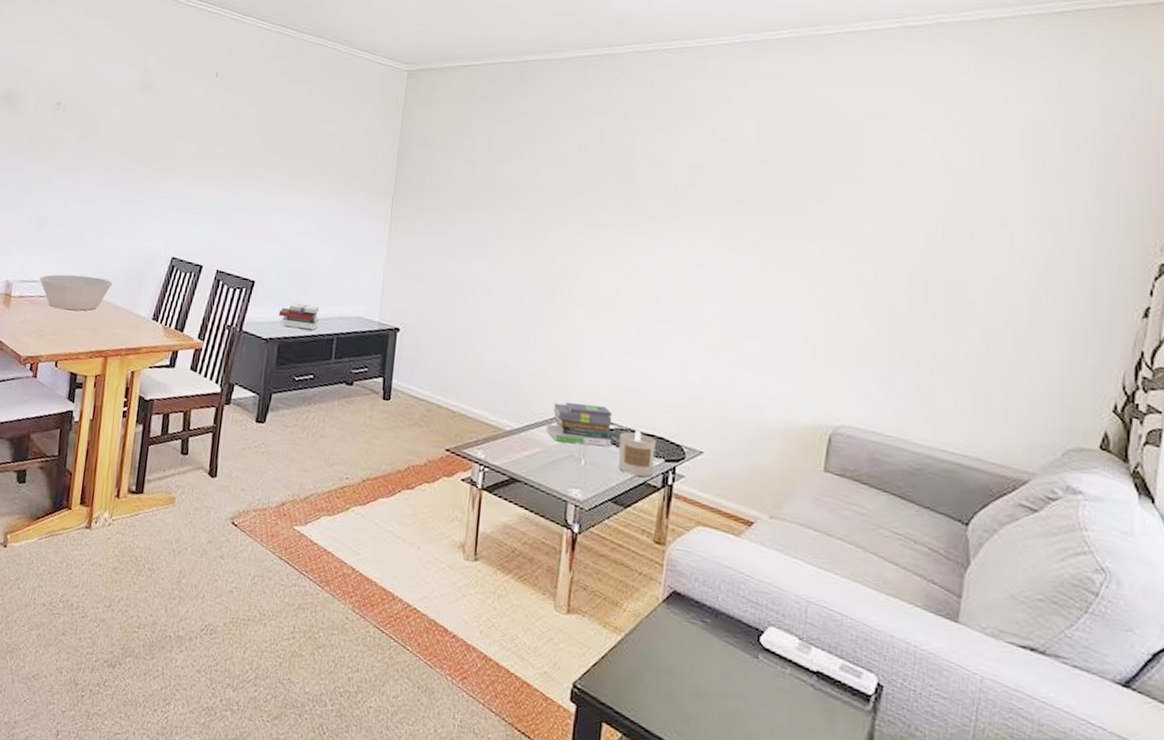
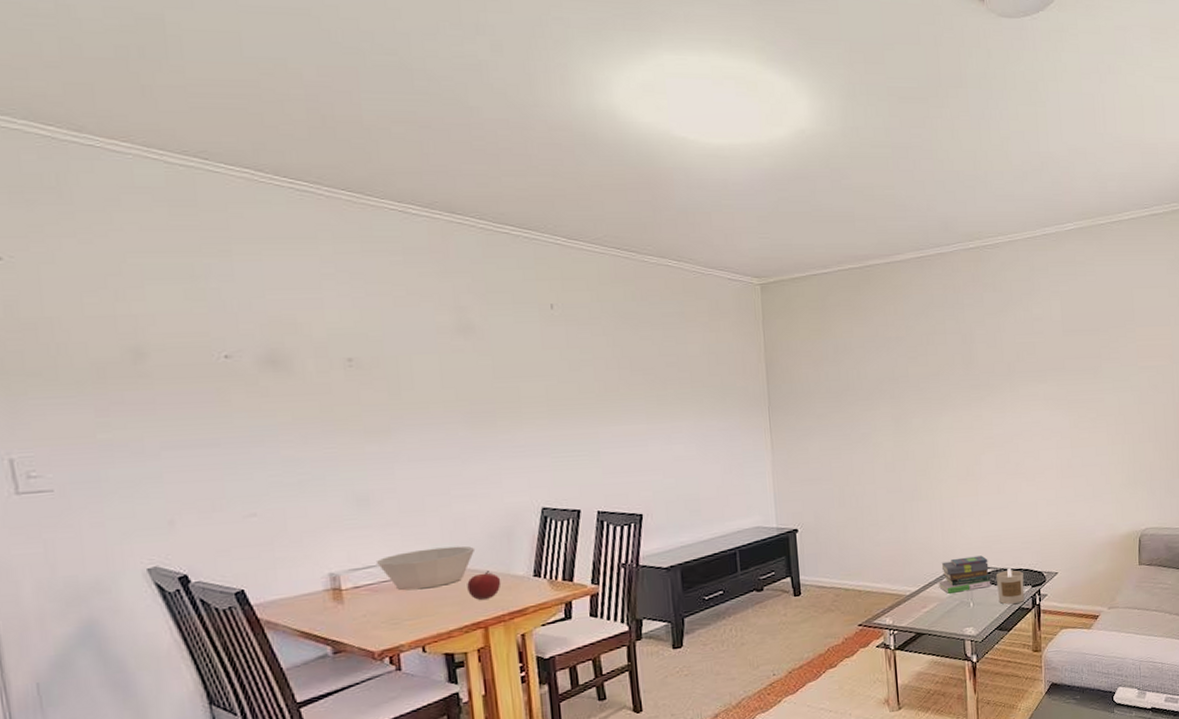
fruit: none [99,305,127,332] -> present [467,571,501,601]
books: present [278,302,319,331] -> none [674,525,718,552]

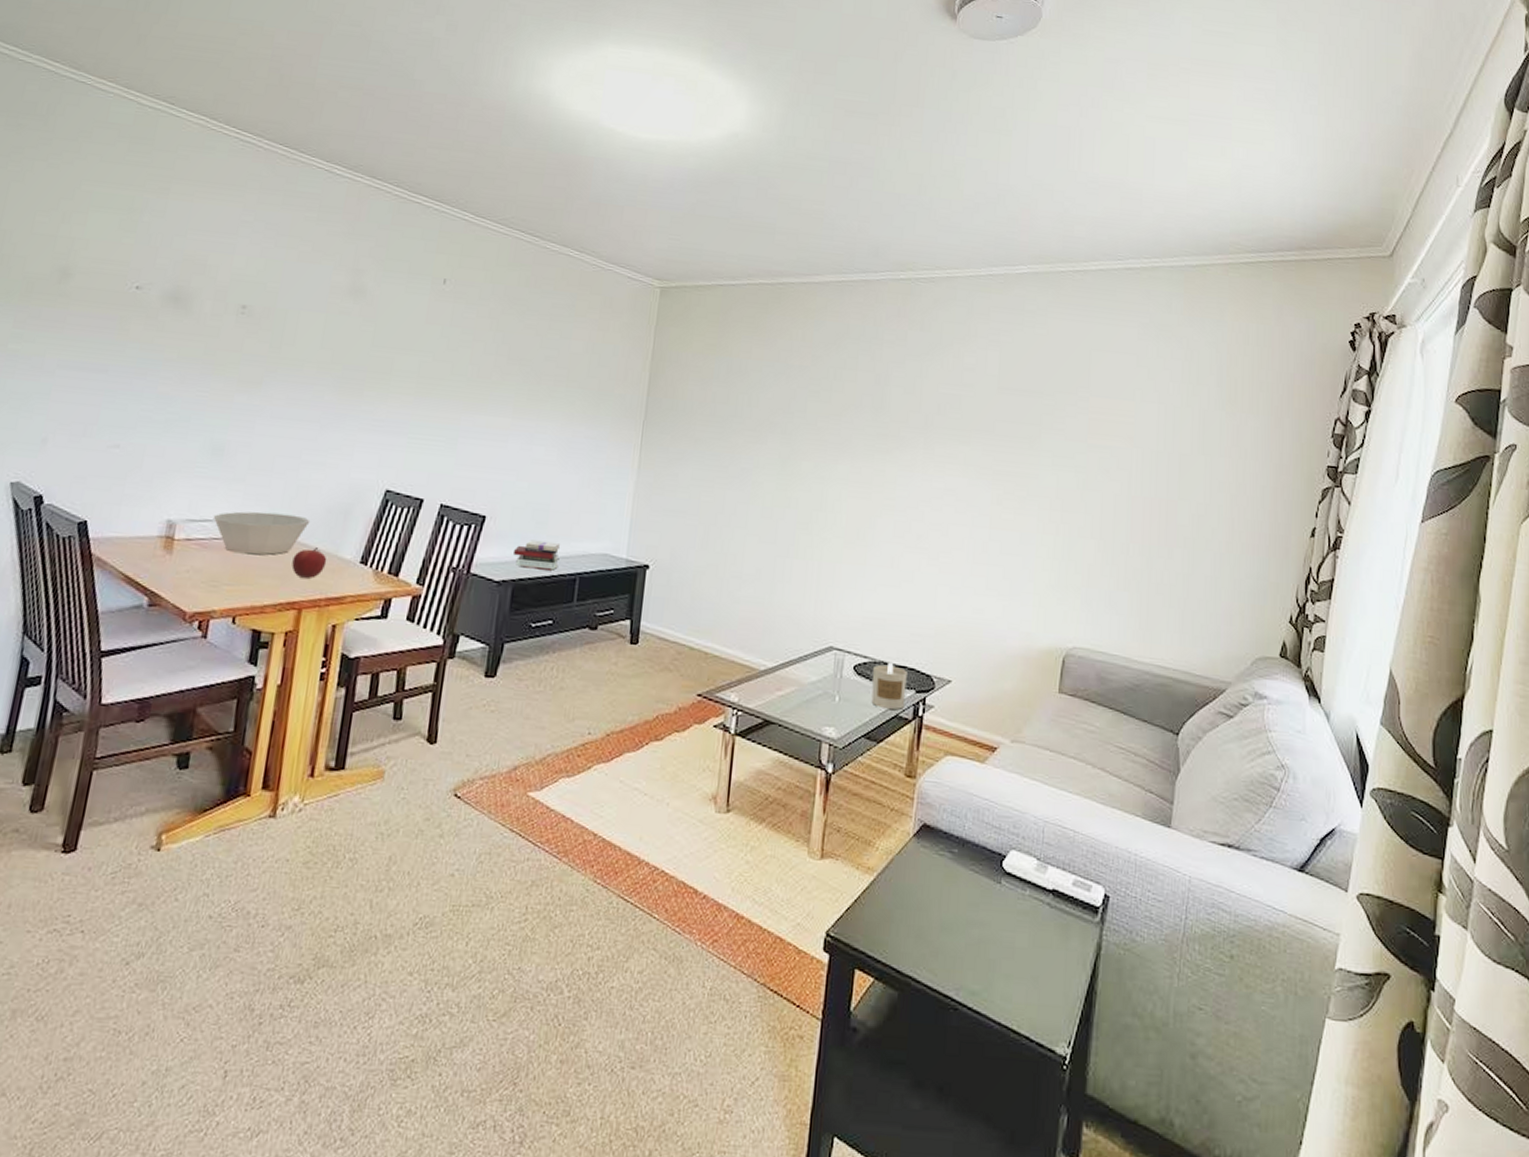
books: none [674,525,718,552] -> present [512,540,560,571]
books: present [939,555,991,594] -> none [801,636,866,682]

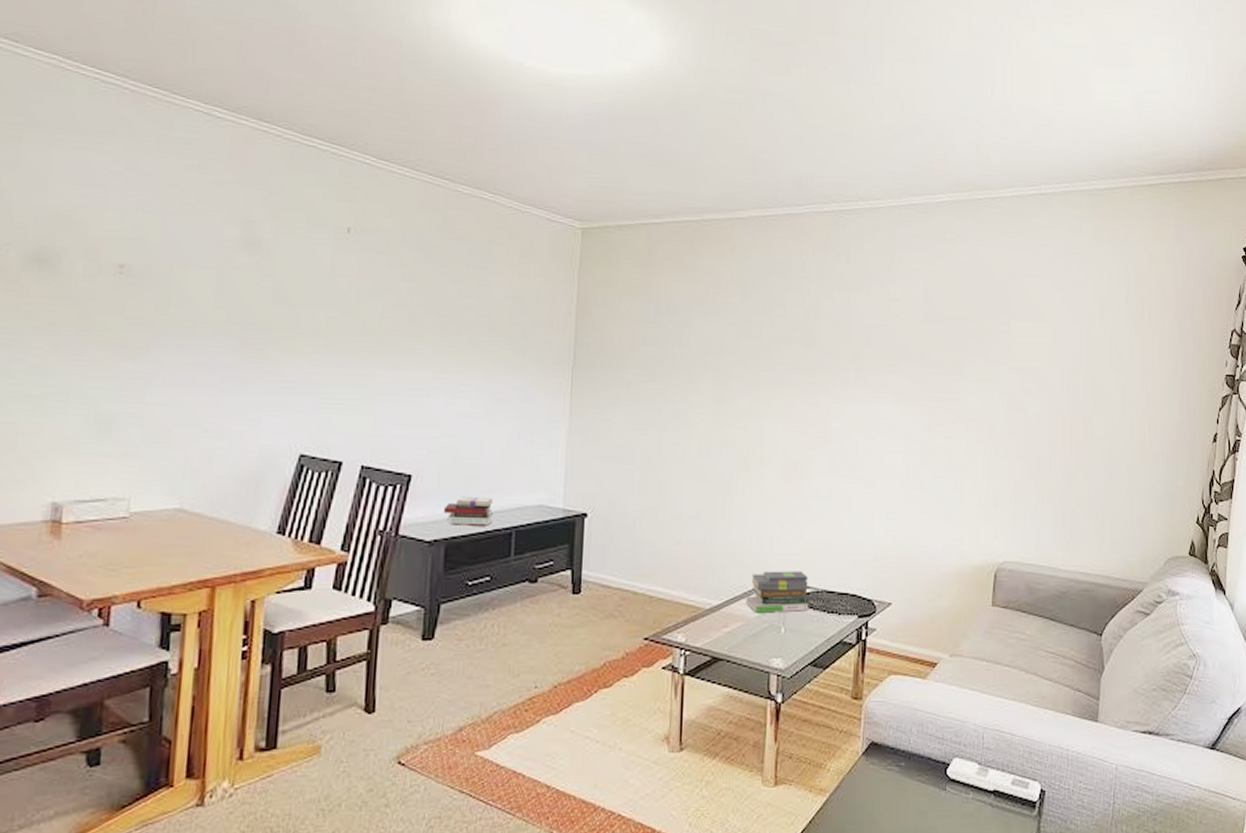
bowl: present [212,511,311,556] -> none [105,486,218,533]
fruit: present [291,548,327,580] -> none [200,521,240,555]
books: none [801,636,866,682] -> present [746,571,809,613]
candle: present [871,663,907,711] -> none [815,591,849,637]

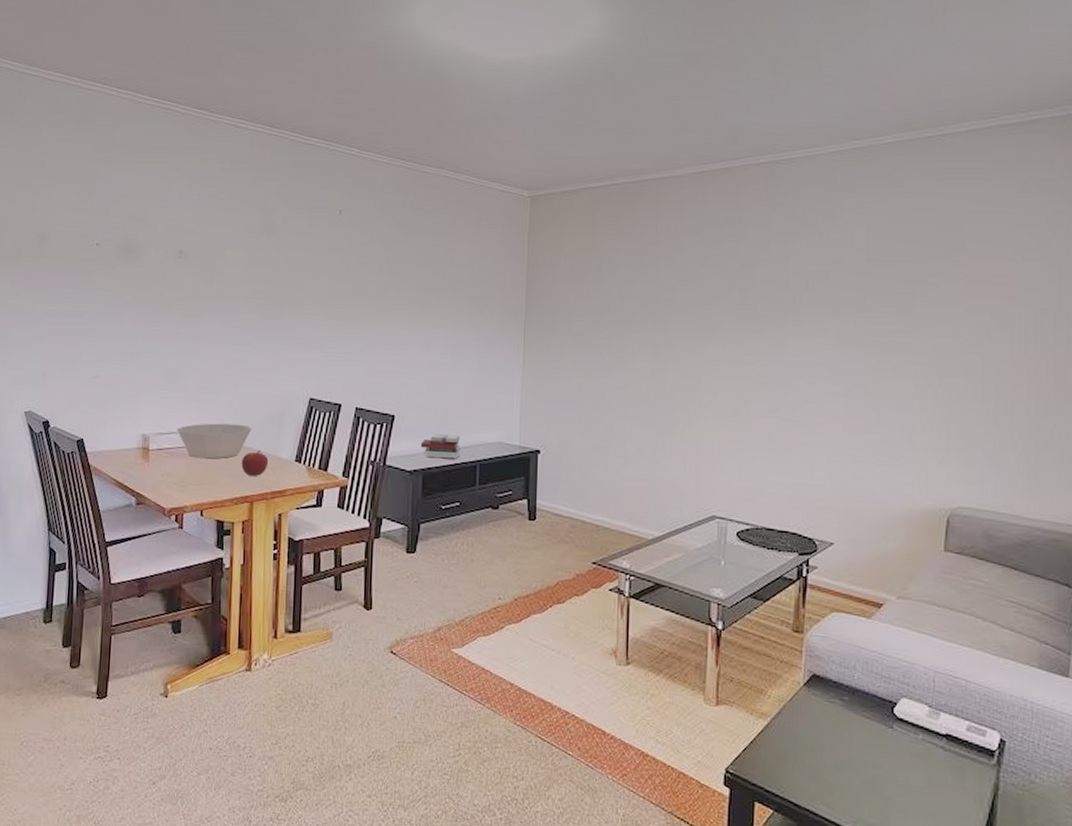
bowl: none [105,486,218,533] -> present [176,423,252,459]
fruit: none [200,521,240,555] -> present [241,450,269,477]
books: present [746,571,809,613] -> none [686,507,749,547]

